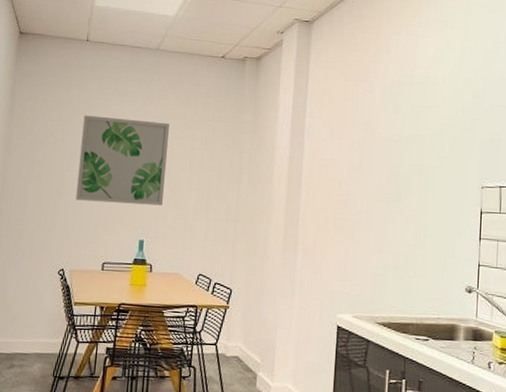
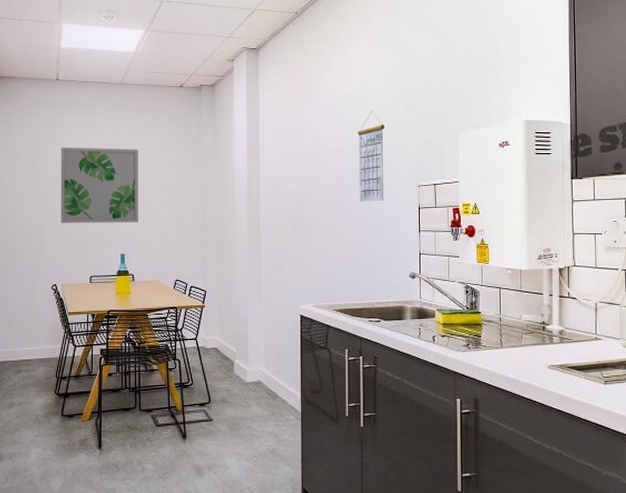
calendar: none [413,99,448,202] -> present [357,111,385,202]

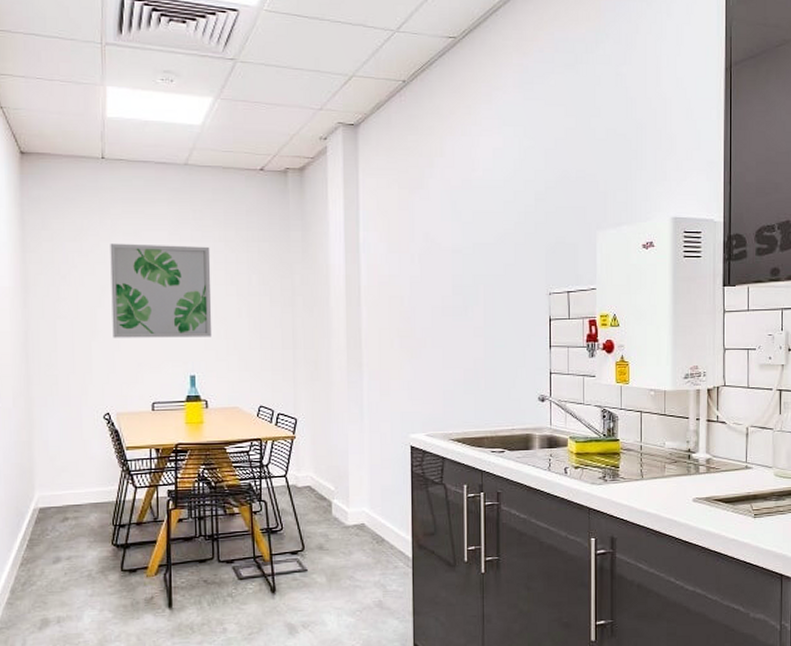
calendar: present [357,111,385,202] -> none [478,203,510,312]

